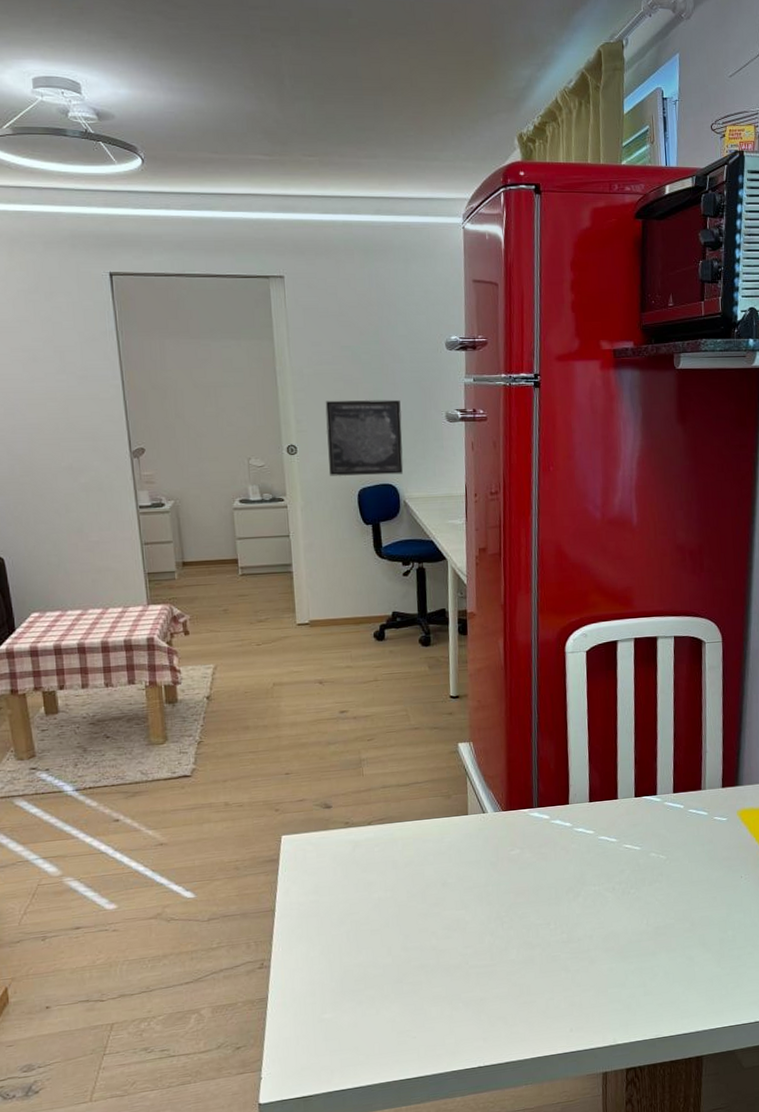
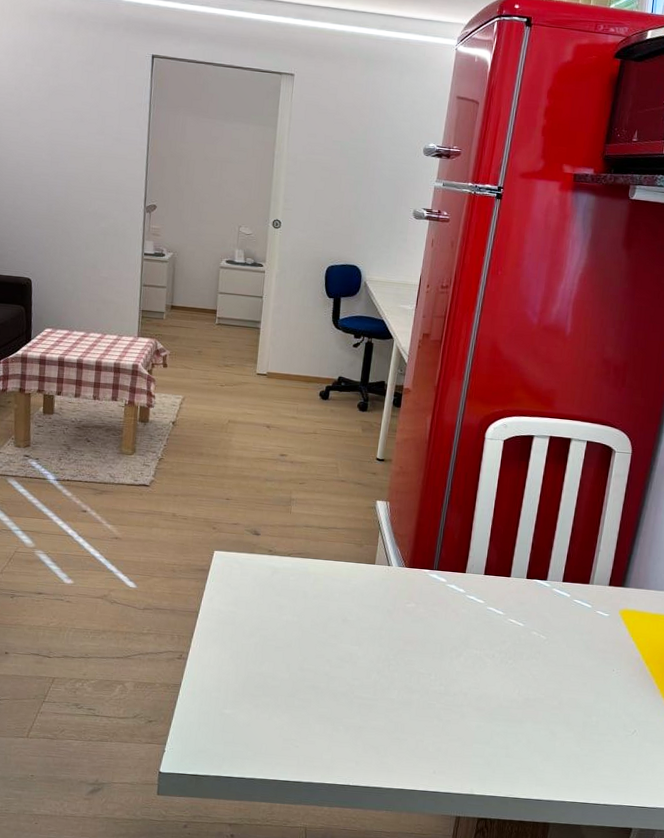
wall art: present [325,399,404,477] -> none [305,186,376,259]

